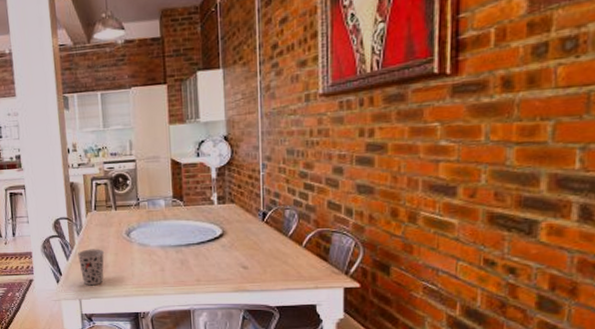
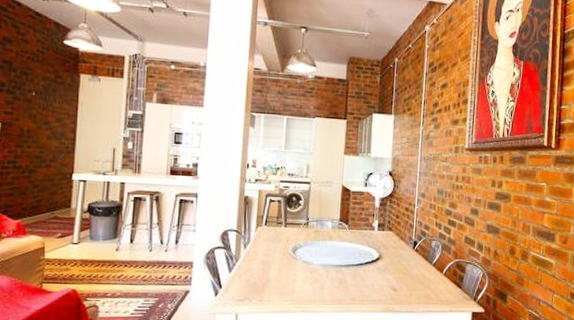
cup: present [77,249,105,286] -> none [240,263,269,300]

